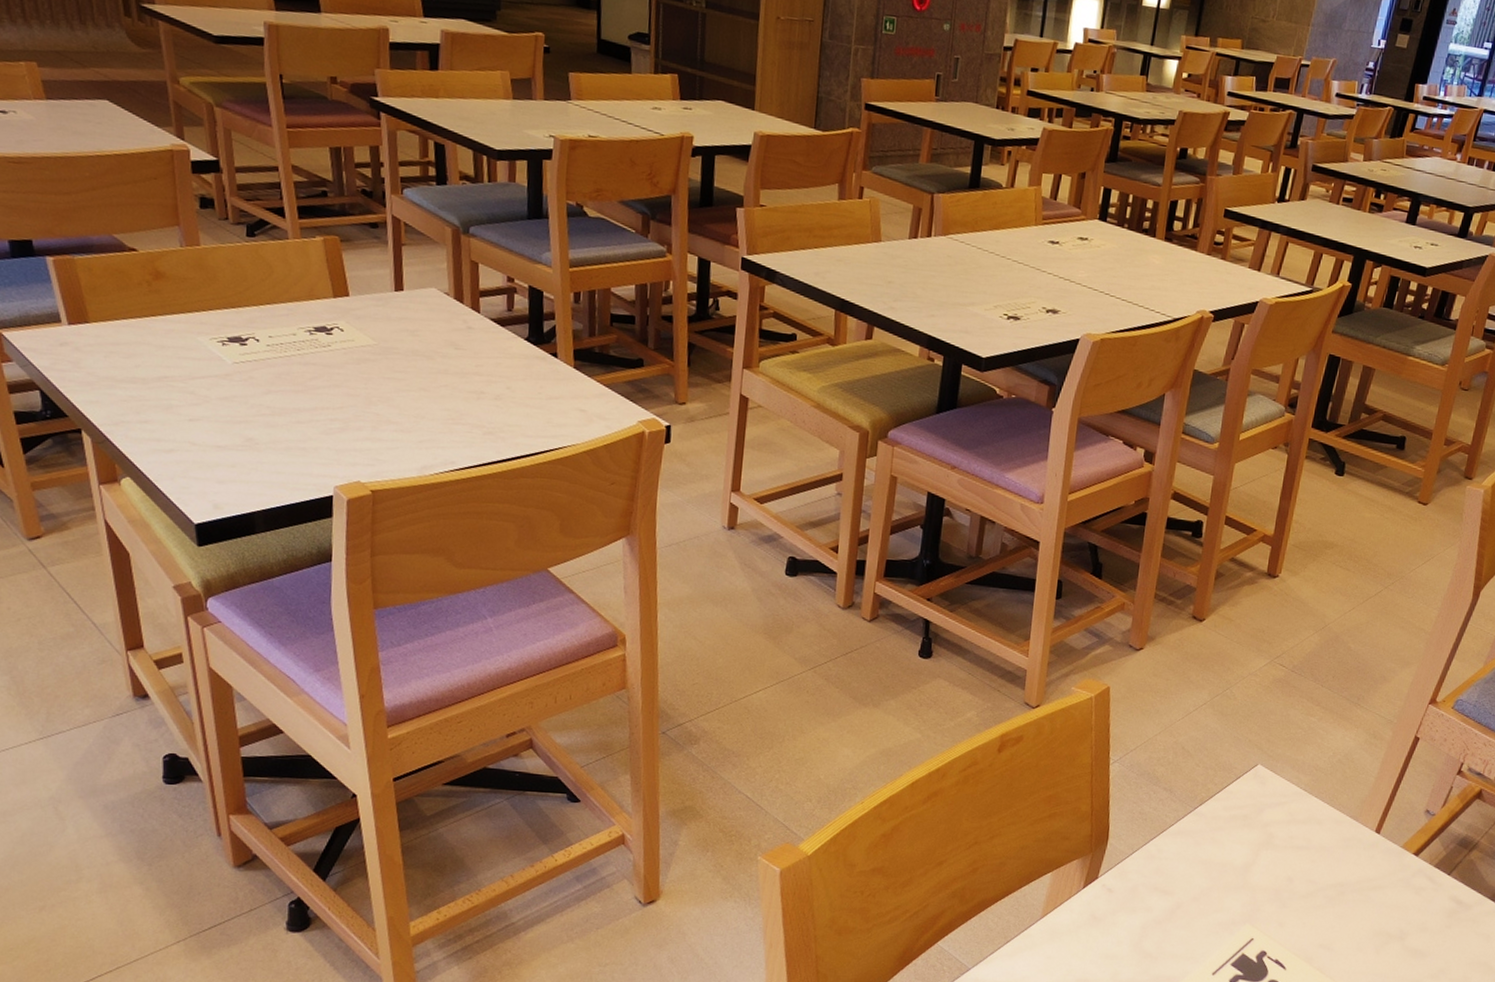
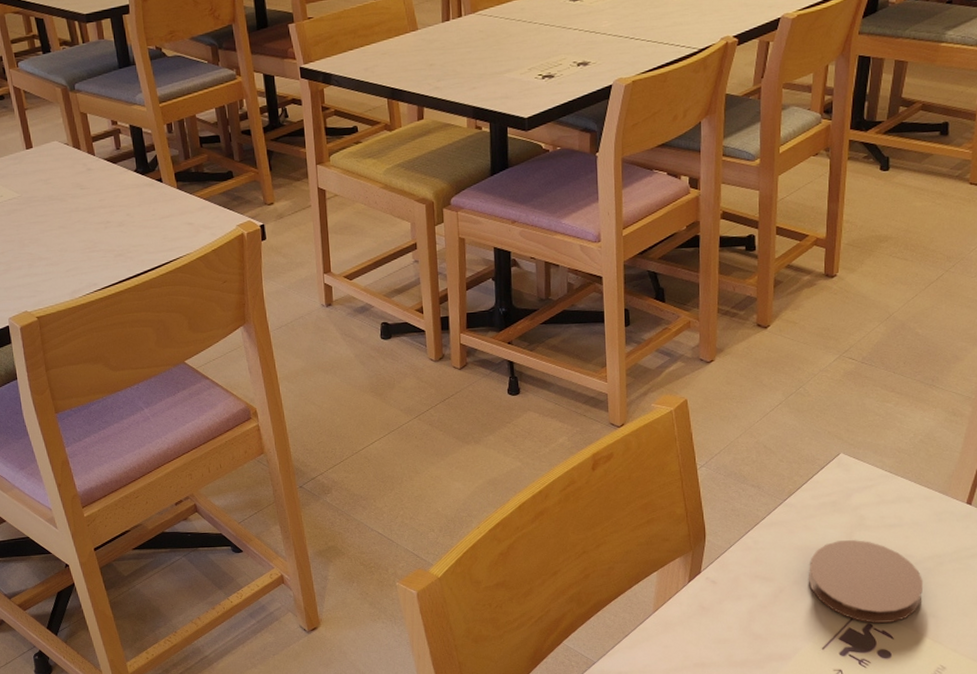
coaster: none [1207,858,1323,952] -> present [808,539,924,623]

